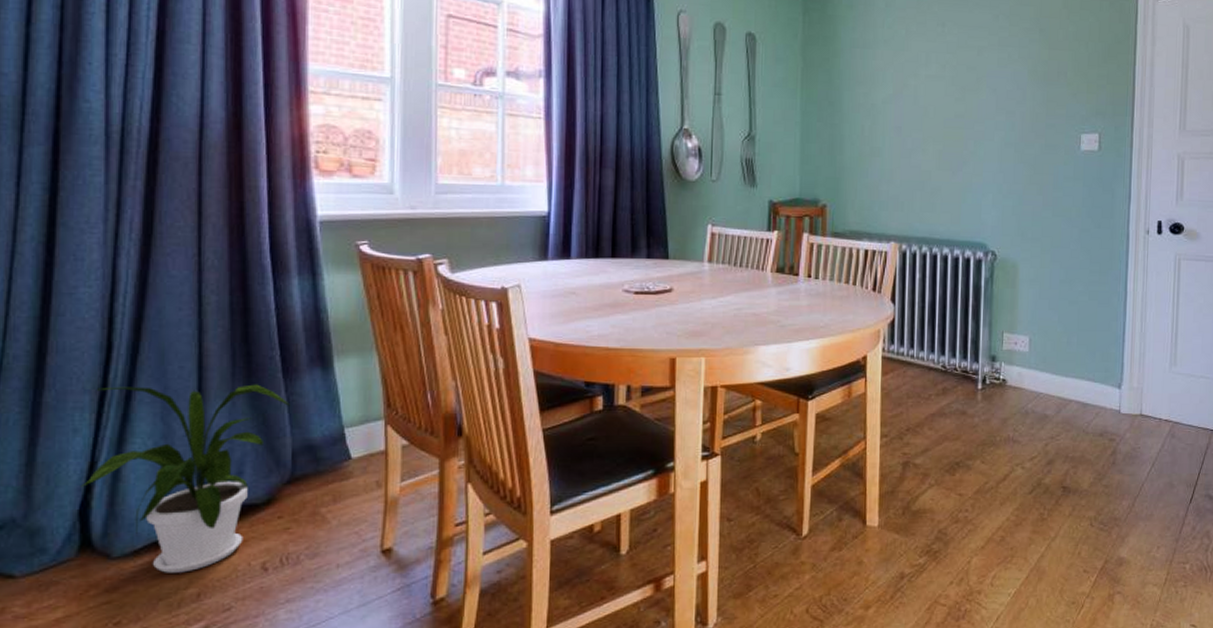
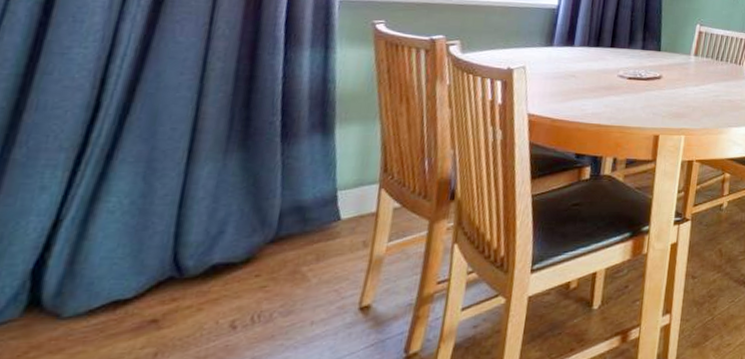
house plant: present [80,384,290,573] -> none [38,145,284,333]

